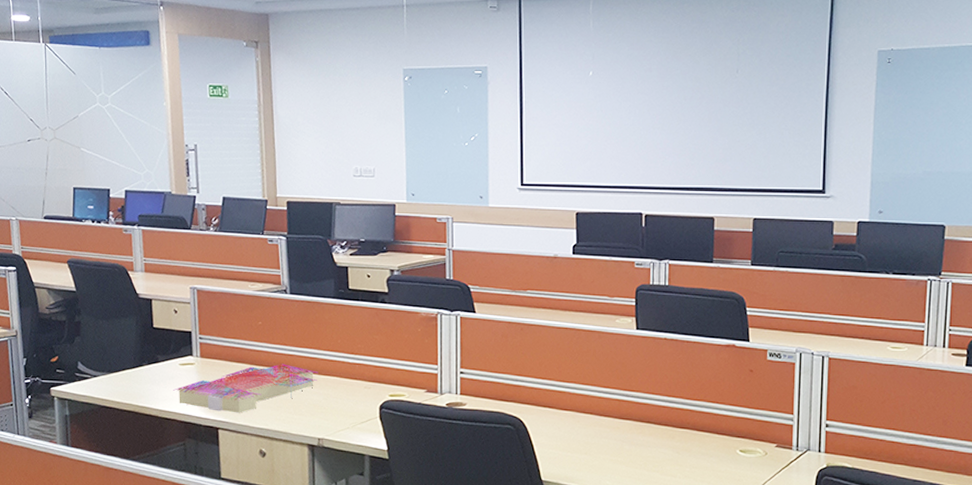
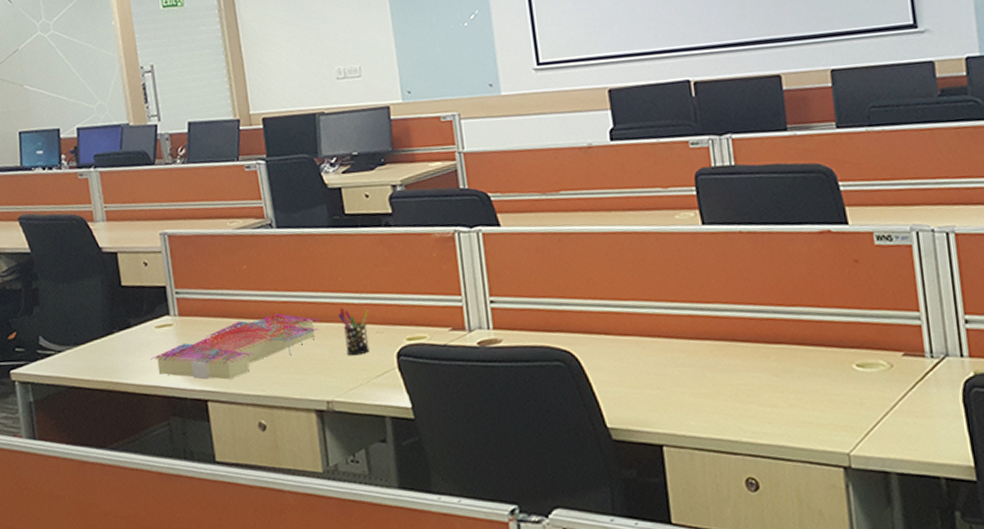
pen holder: none [334,364,361,404] -> present [338,307,370,356]

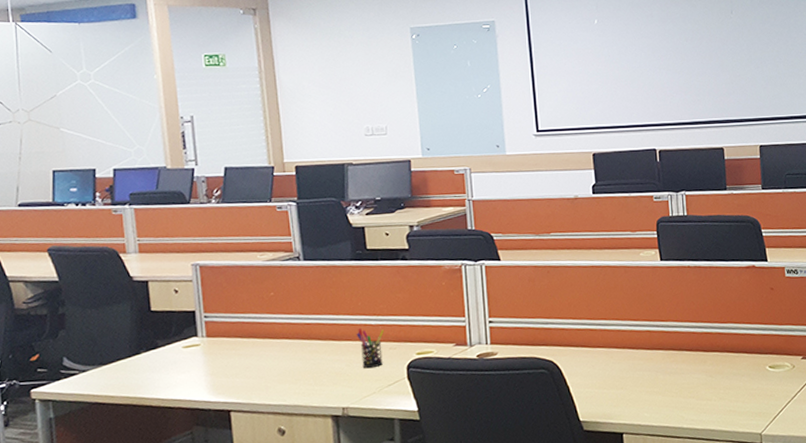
architectural model: present [151,313,319,380] -> none [177,334,339,393]

